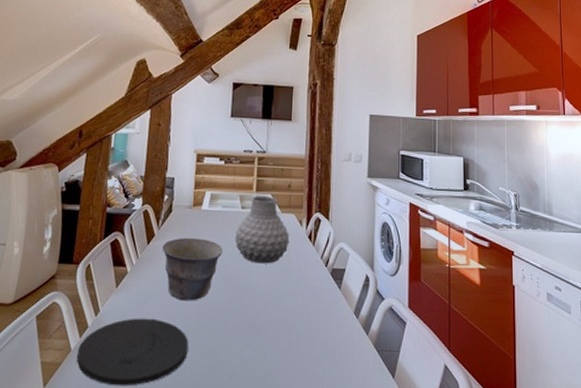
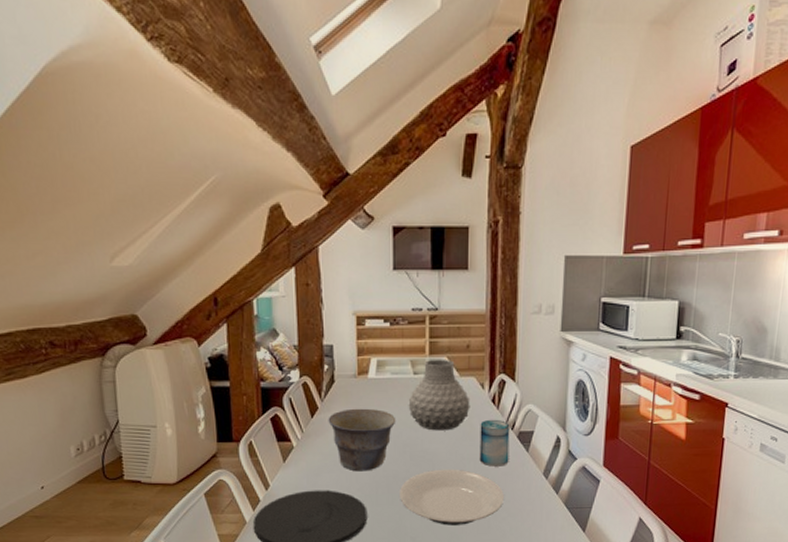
plate: none [220,302,318,364] -> present [400,469,504,525]
beverage can: none [296,255,324,303] -> present [479,419,510,467]

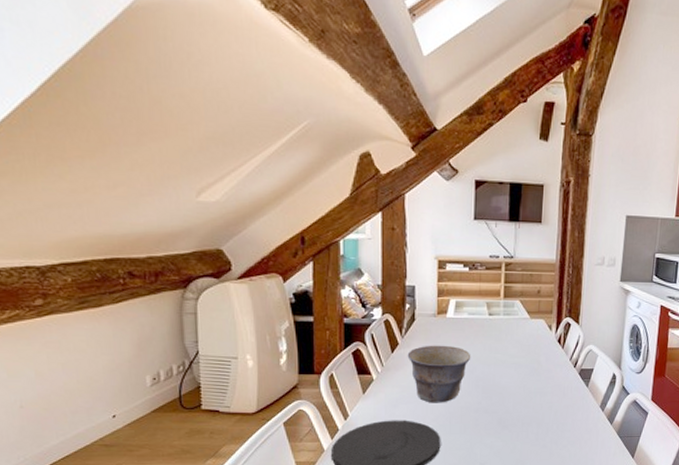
plate: present [400,469,504,525] -> none [471,401,565,453]
vase: present [408,359,470,431] -> none [482,302,539,367]
beverage can: present [479,419,510,467] -> none [545,357,573,400]

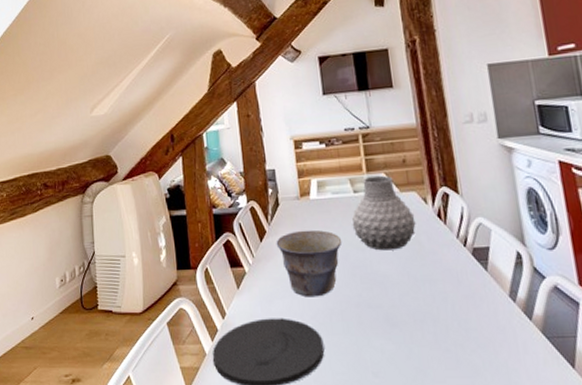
vase: none [482,302,539,367] -> present [351,175,416,251]

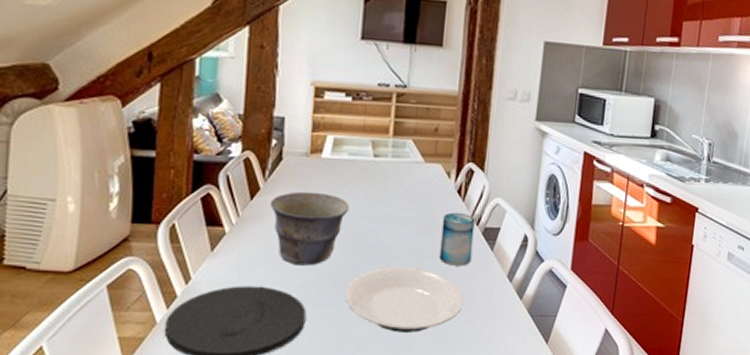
vase: present [351,175,416,251] -> none [364,141,435,223]
plate: none [354,292,470,359] -> present [345,266,463,332]
beverage can: none [429,235,468,289] -> present [439,212,475,266]

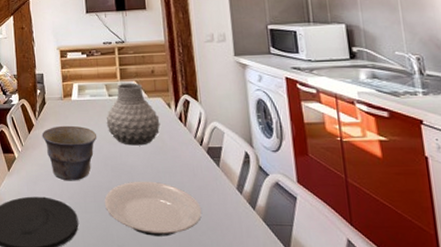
vase: none [364,141,435,223] -> present [106,83,160,146]
beverage can: present [439,212,475,266] -> none [171,135,202,180]

